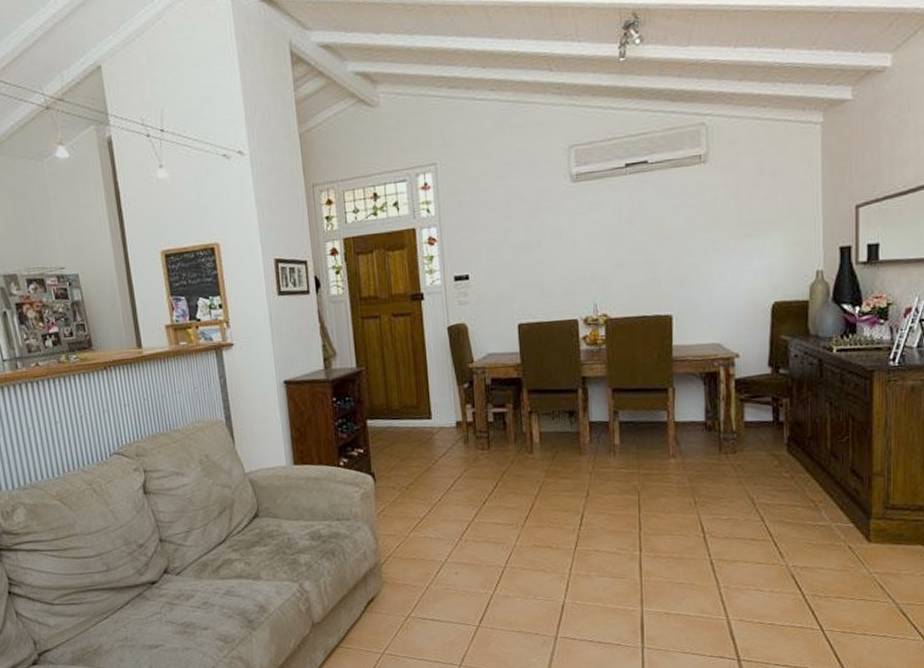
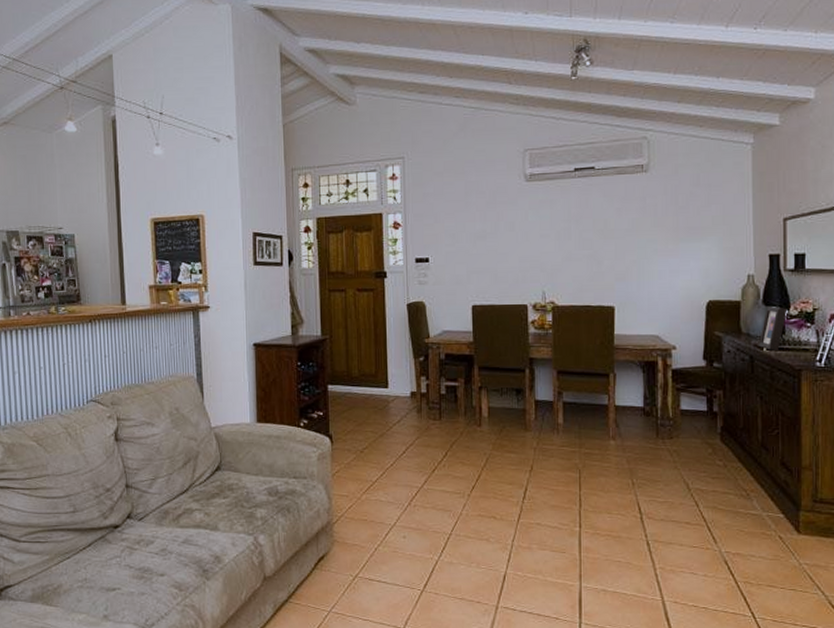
picture frame: none [827,303,860,353] -> present [758,305,788,352]

